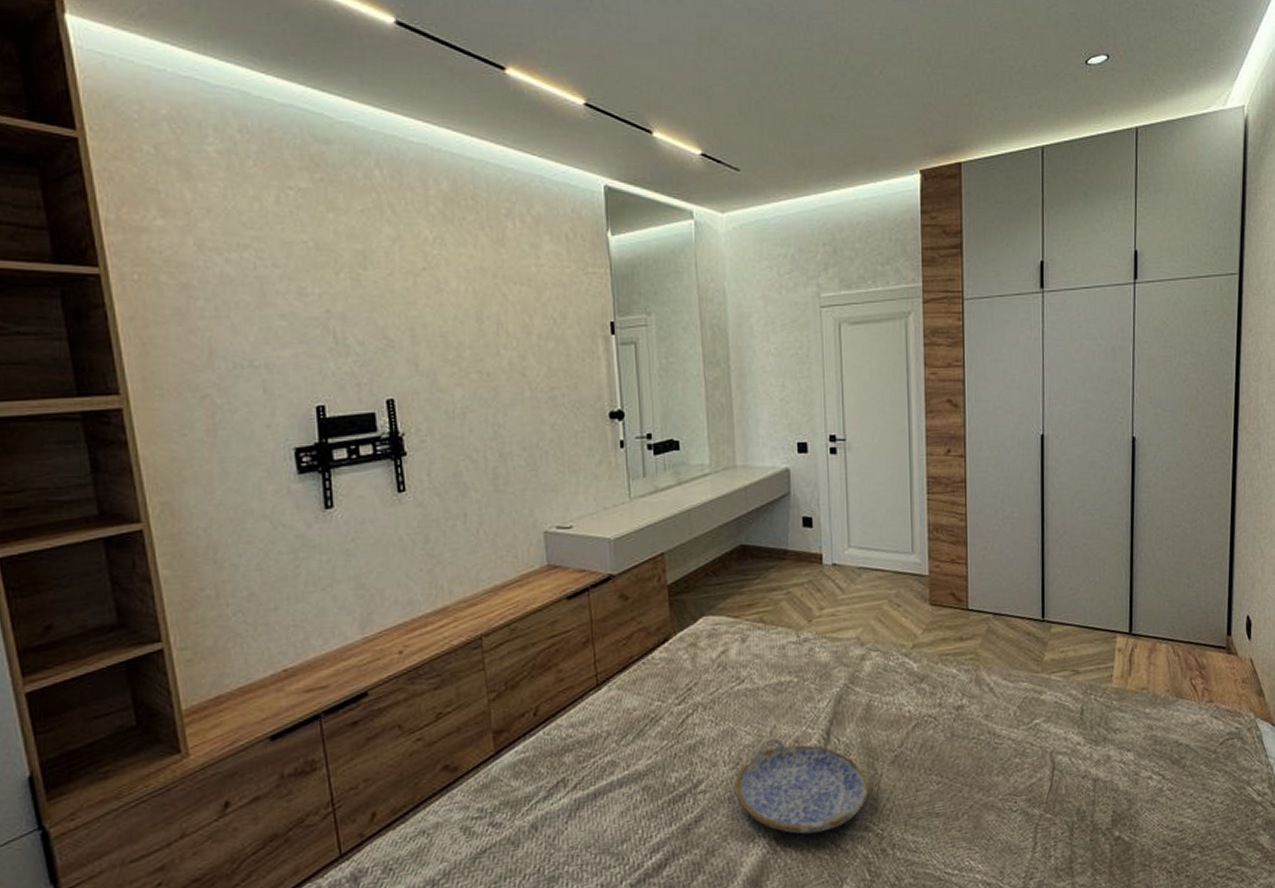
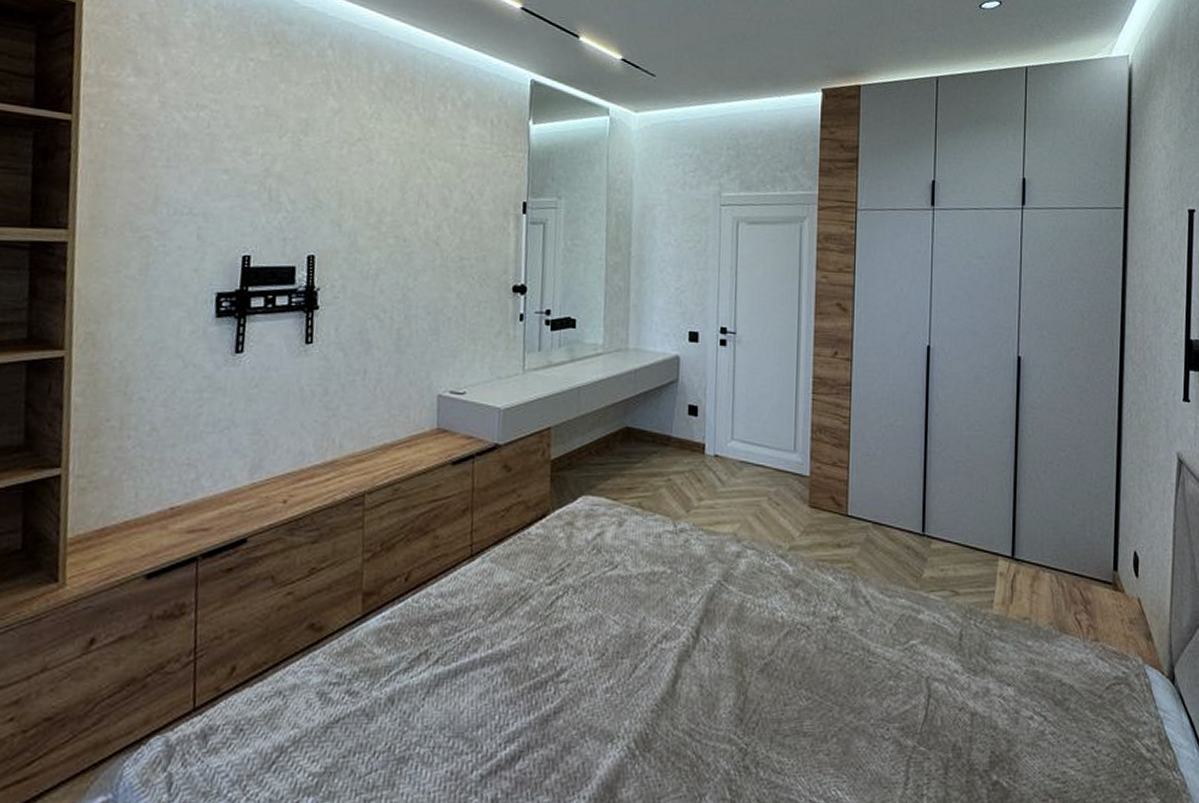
serving tray: present [734,737,868,834] -> none [597,630,735,740]

